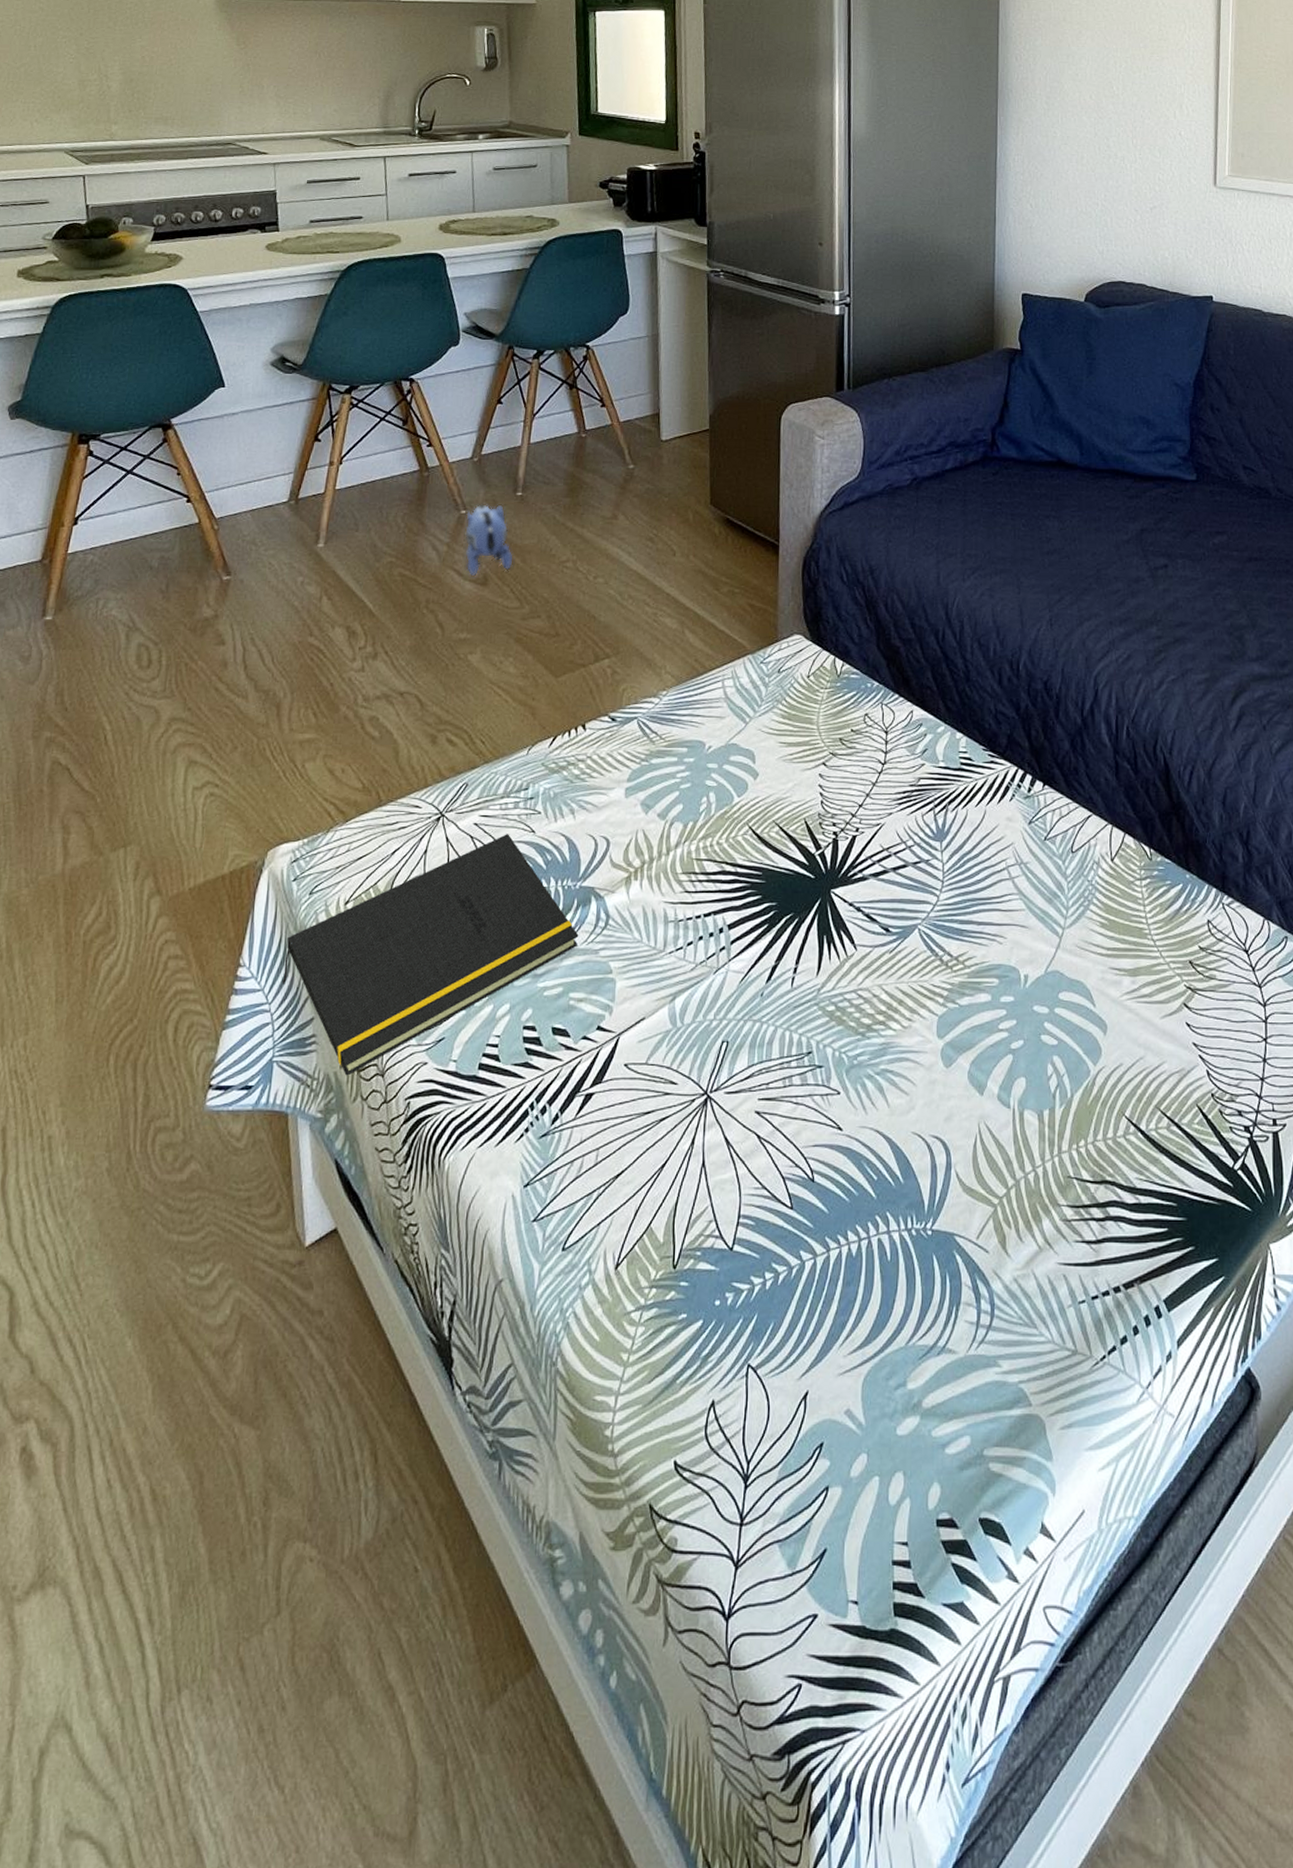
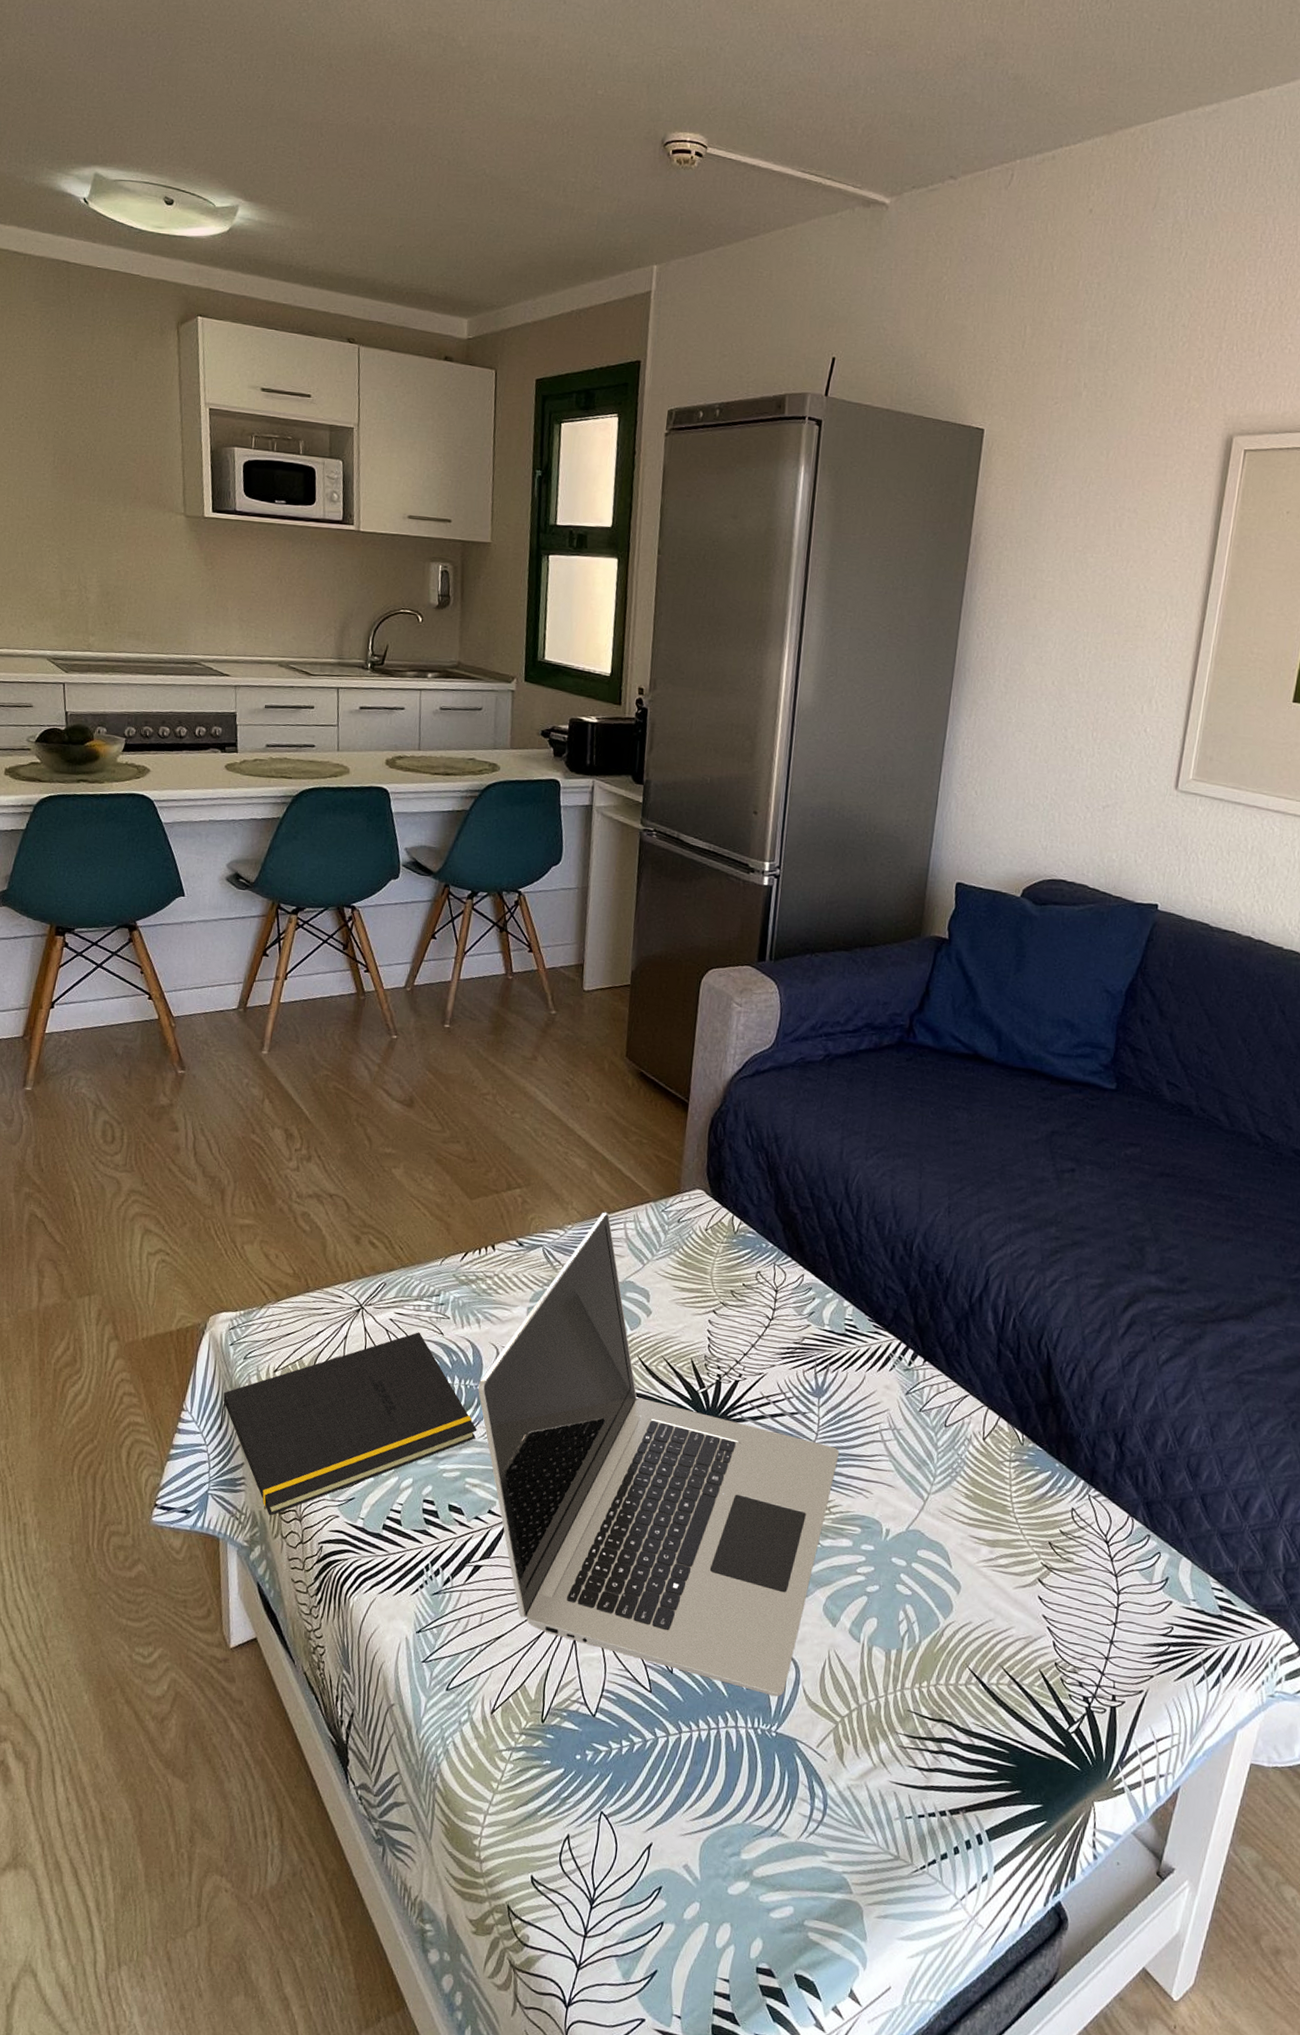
plush toy: present [465,504,513,576] -> none [394,1031,437,1097]
laptop: none [577,672,968,1187] -> present [478,1212,840,1697]

